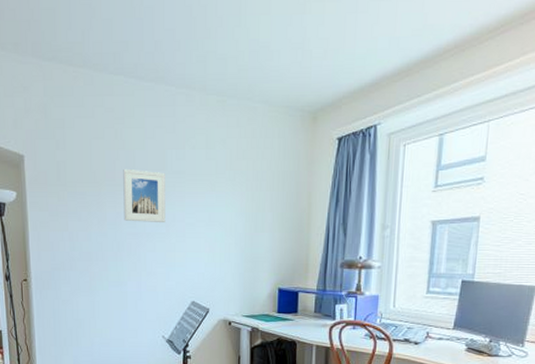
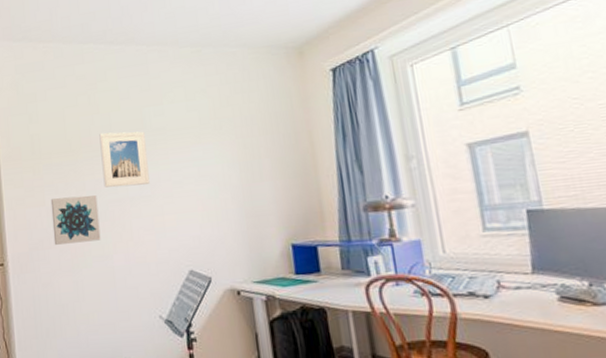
wall art: none [73,226,117,268] -> present [50,195,101,245]

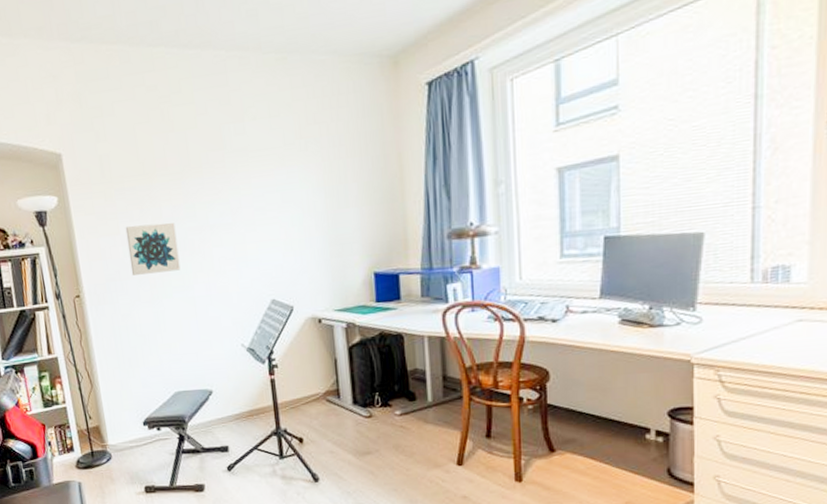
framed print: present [99,131,150,188] -> none [175,152,231,215]

